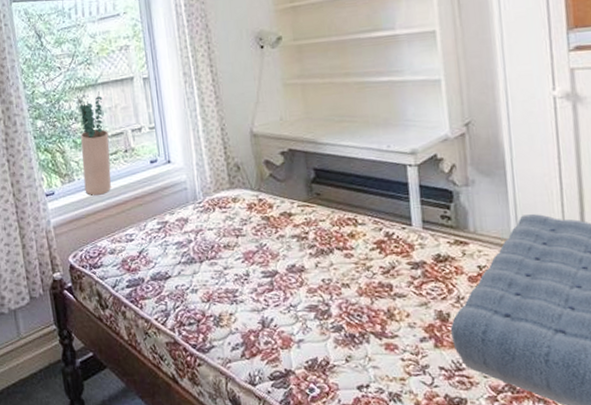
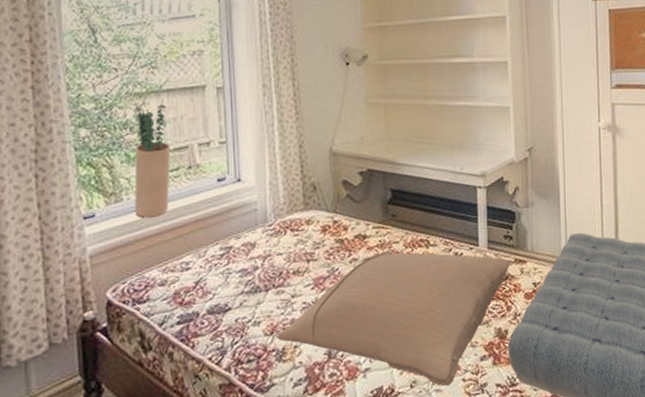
pillow: none [213,230,450,364] -> present [277,252,511,387]

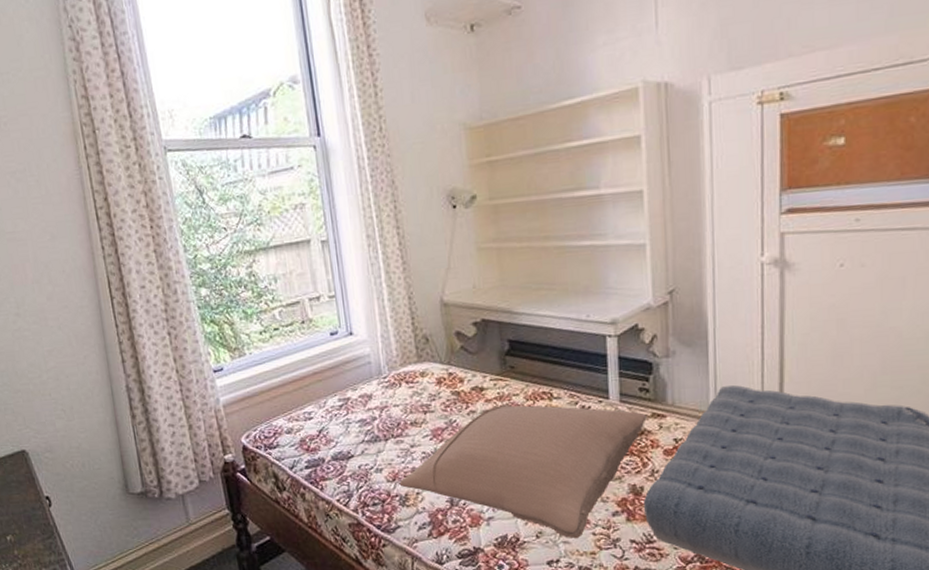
vase: present [134,99,170,219] -> none [246,256,287,372]

